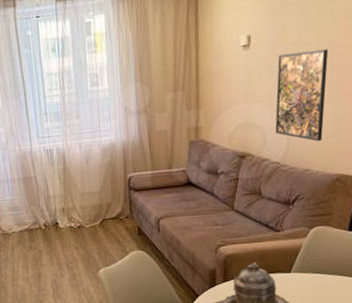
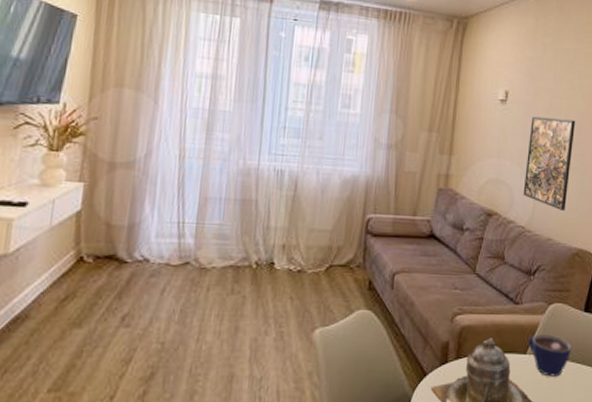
cup: none [292,254,338,290] -> present [529,334,572,377]

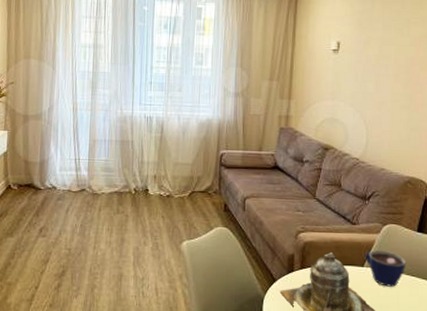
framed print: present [523,116,576,212] -> none [356,62,405,145]

